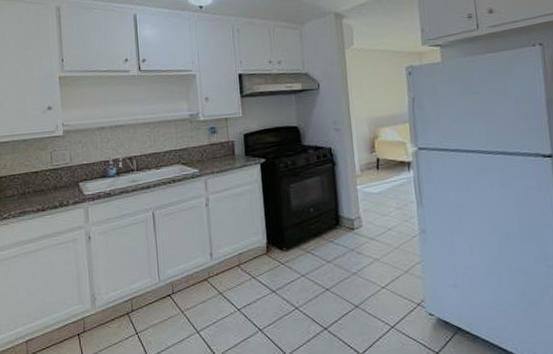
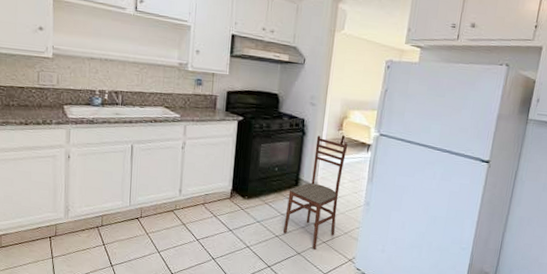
dining chair: none [330,163,394,298] -> present [283,135,348,250]

